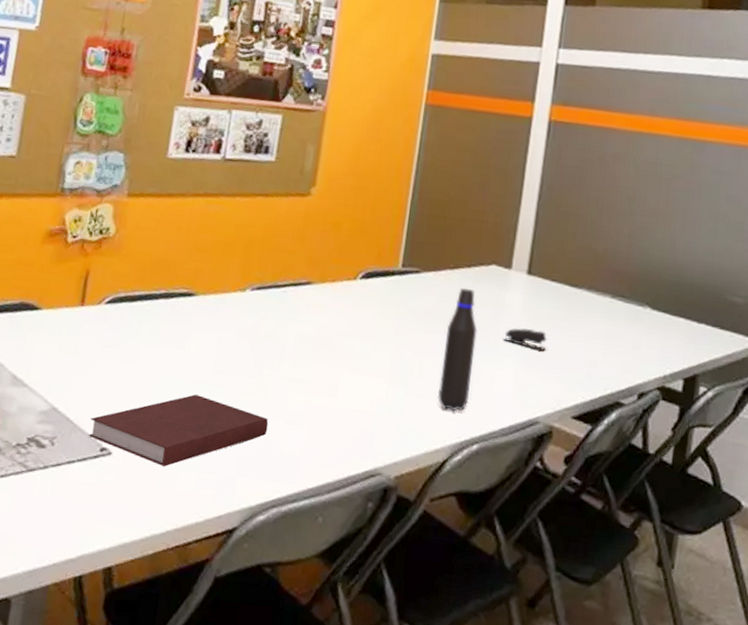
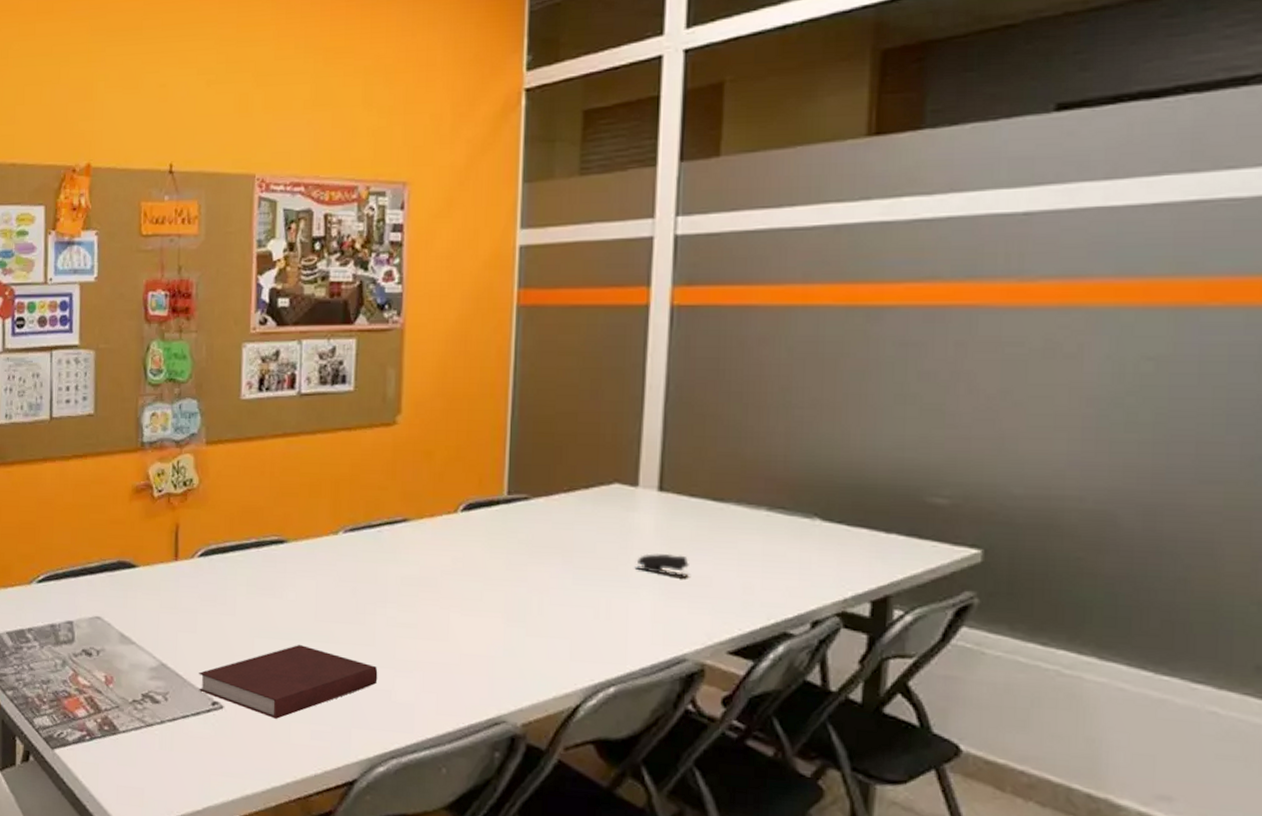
water bottle: present [437,288,477,412] -> none [562,513,603,652]

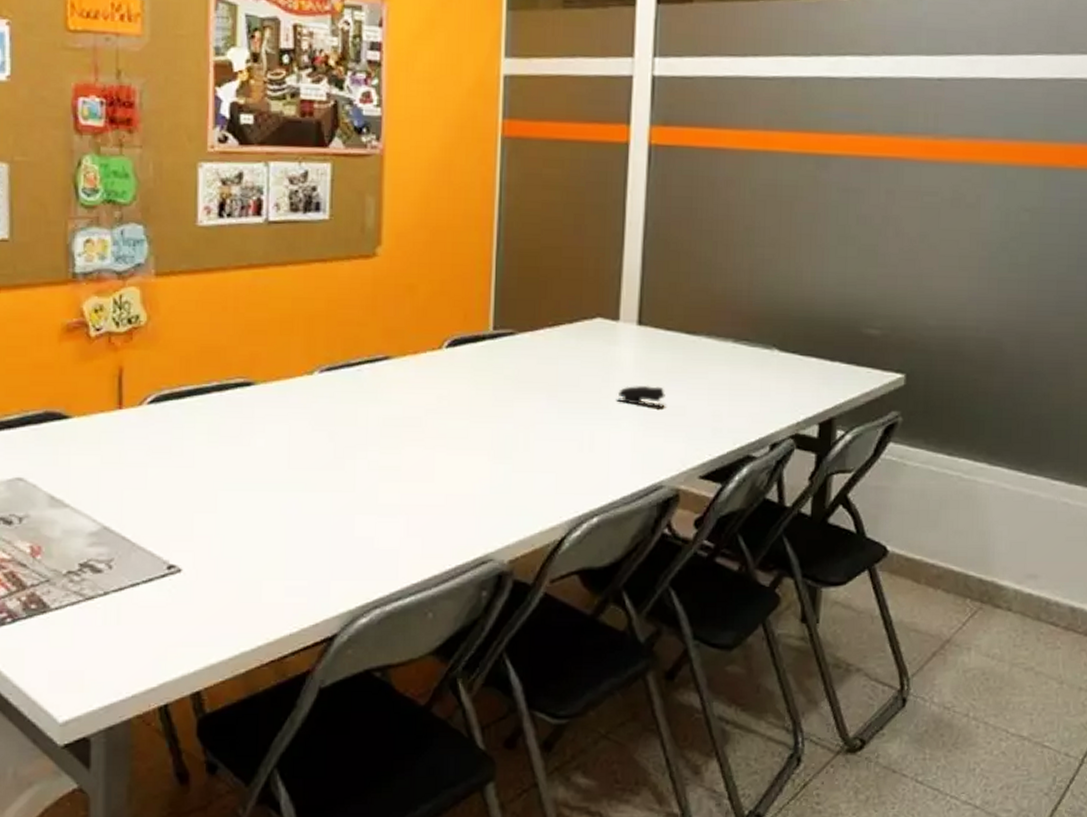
notebook: present [198,644,378,719] -> none [150,495,359,578]

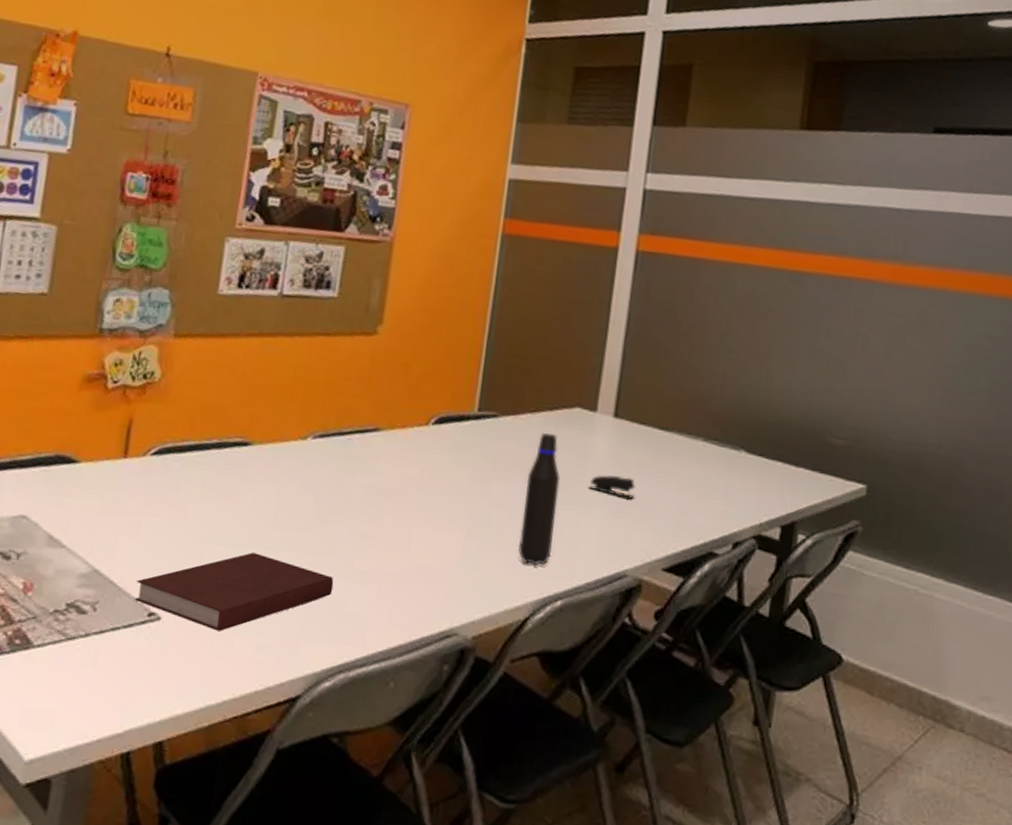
notebook: none [150,495,359,578] -> present [134,551,334,631]
water bottle: none [548,348,586,484] -> present [518,433,560,566]

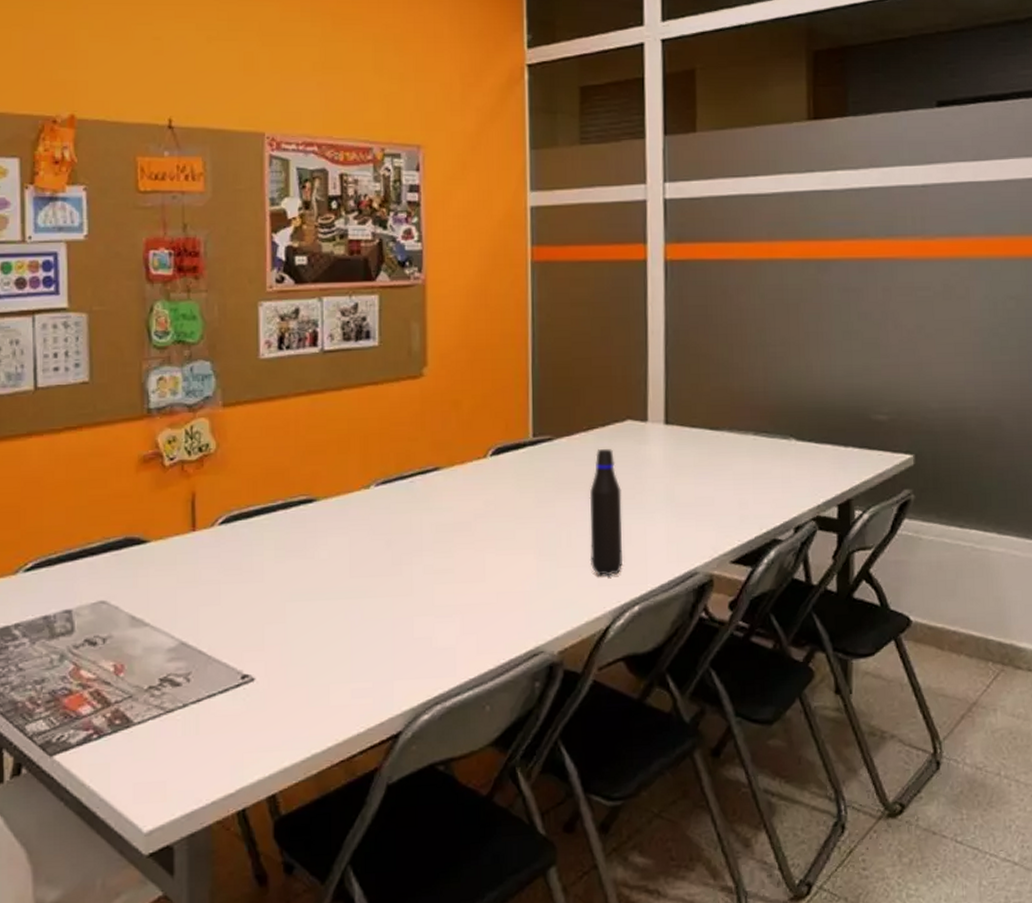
notebook: present [134,551,334,631] -> none [225,603,418,683]
stapler: present [588,474,635,500] -> none [649,479,695,501]

